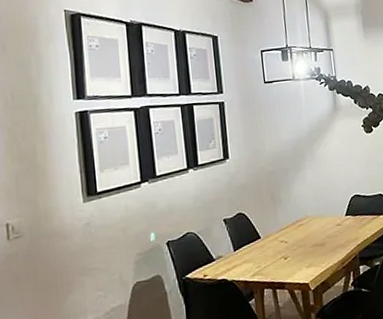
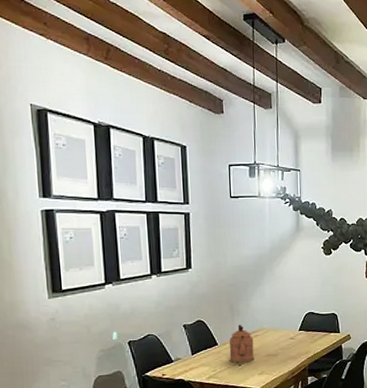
coffeepot: none [272,213,301,257] -> present [229,324,254,363]

